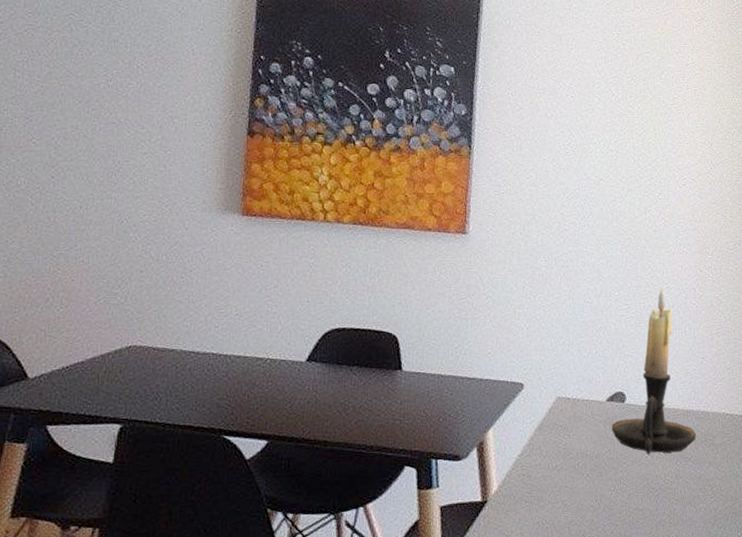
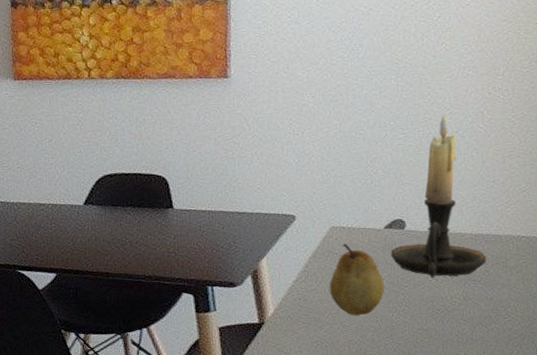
fruit: none [552,415,604,495] -> present [329,243,384,316]

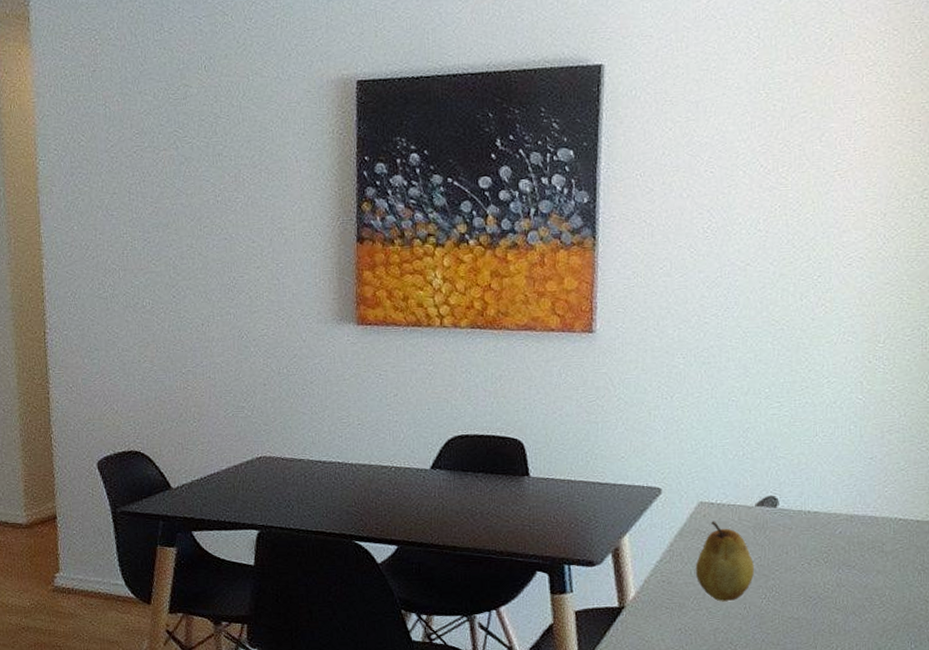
candle holder: present [390,113,486,278] -> none [761,381,861,562]

